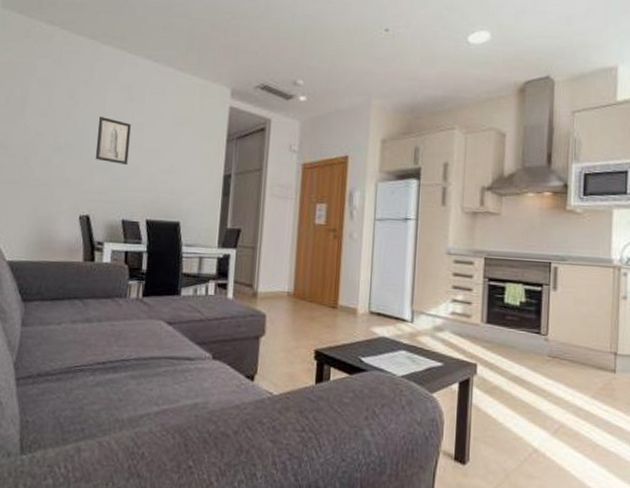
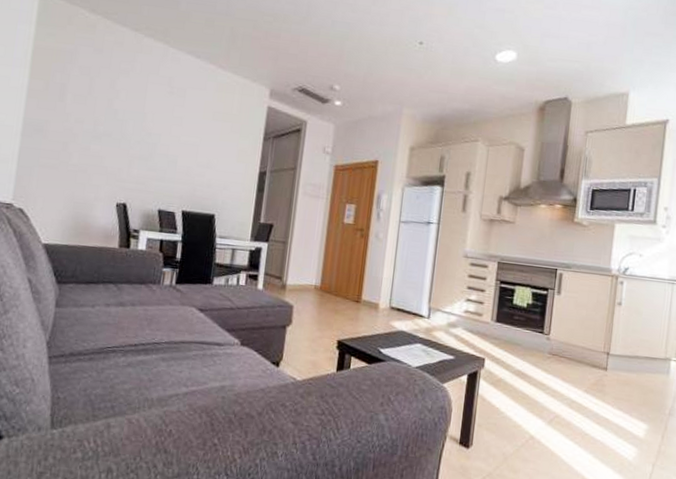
wall art: present [95,116,131,164] -> none [134,107,171,156]

